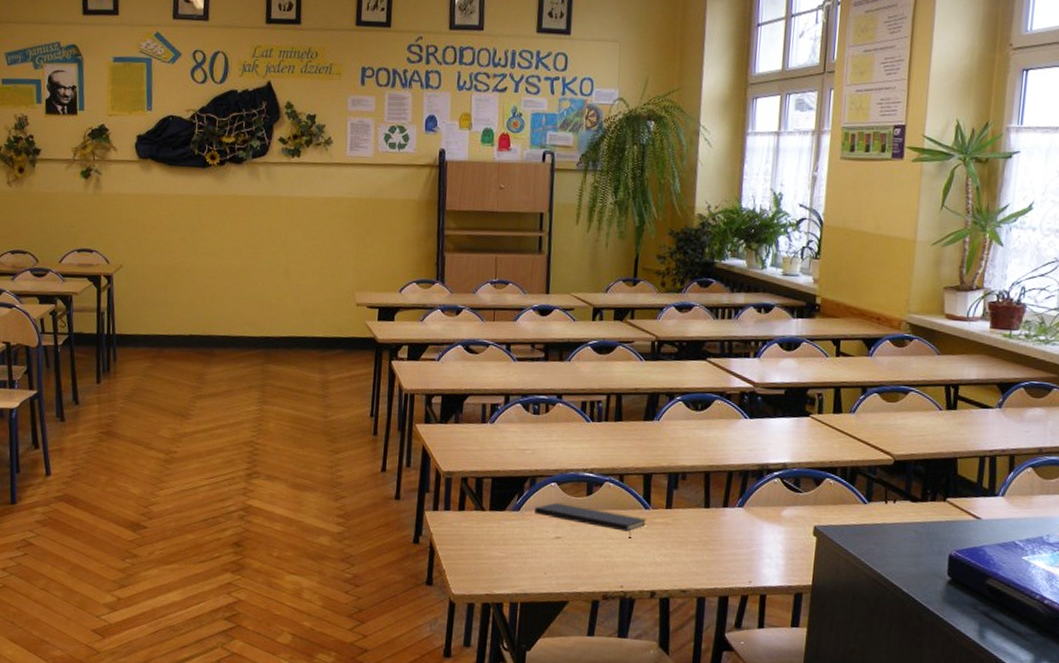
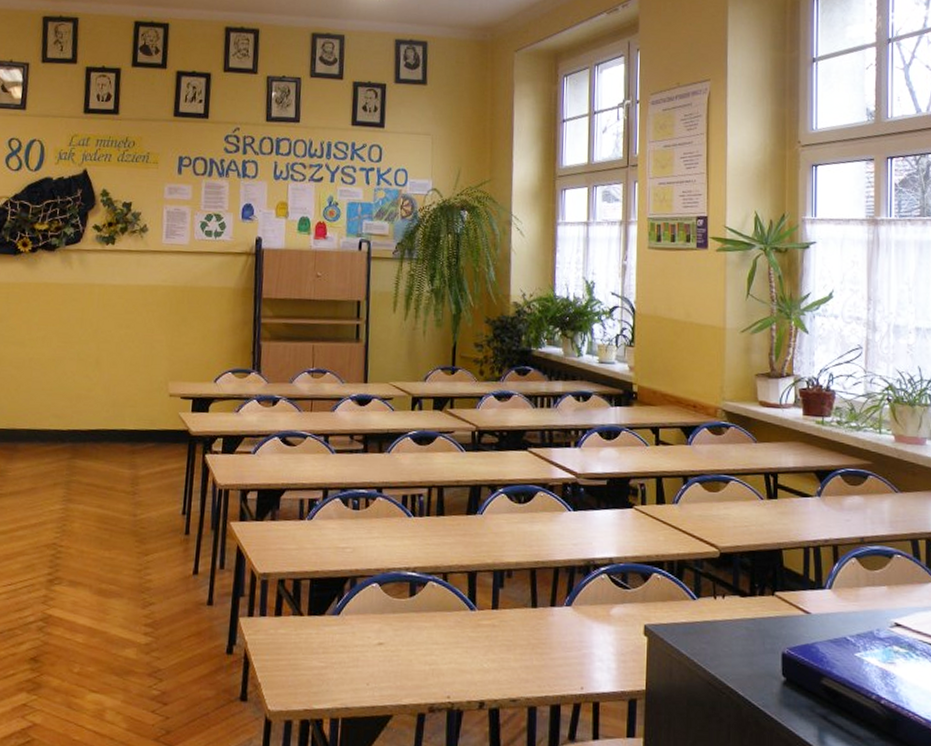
notepad: present [534,502,647,538] -> none [355,604,473,643]

